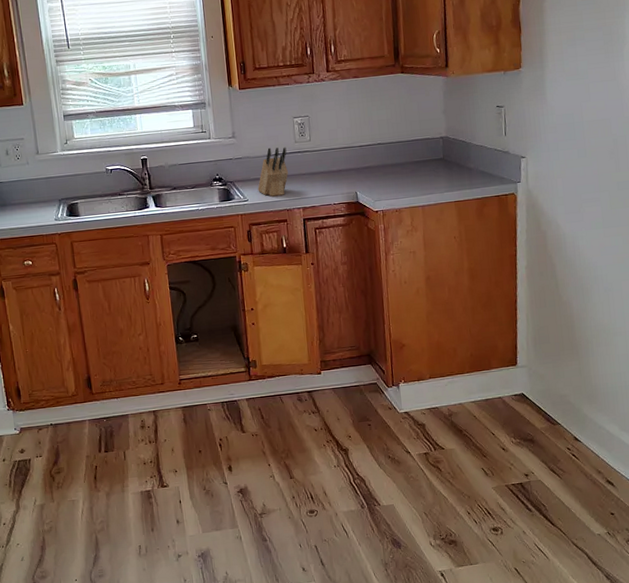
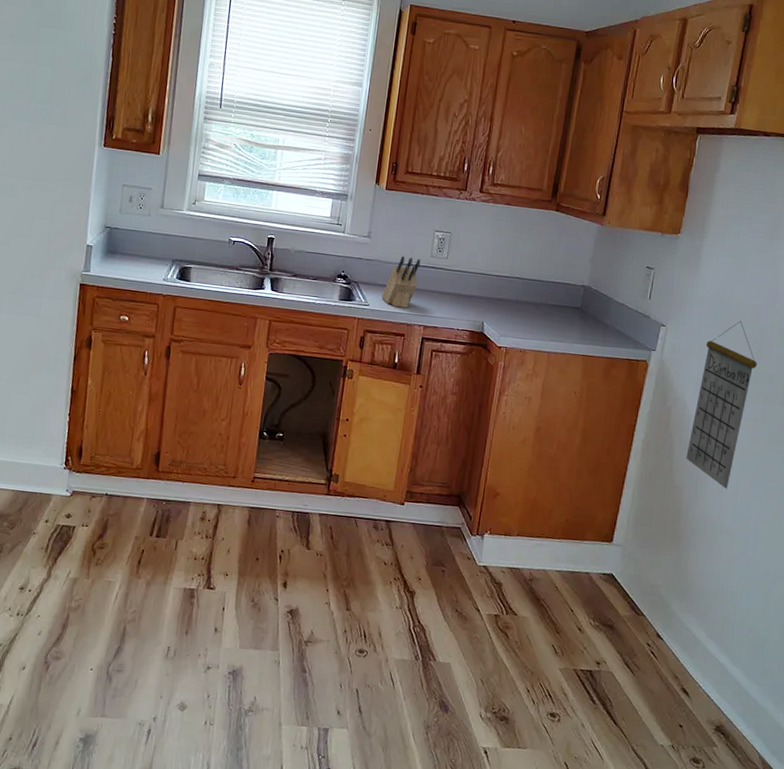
calendar: none [566,136,617,294] -> present [686,320,757,489]

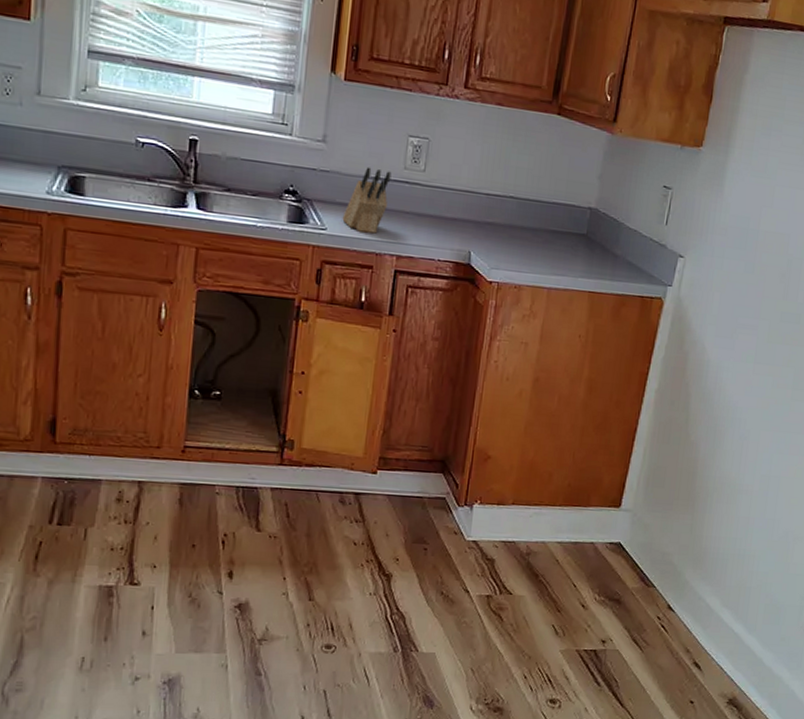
calendar: present [686,320,757,489] -> none [703,250,784,443]

